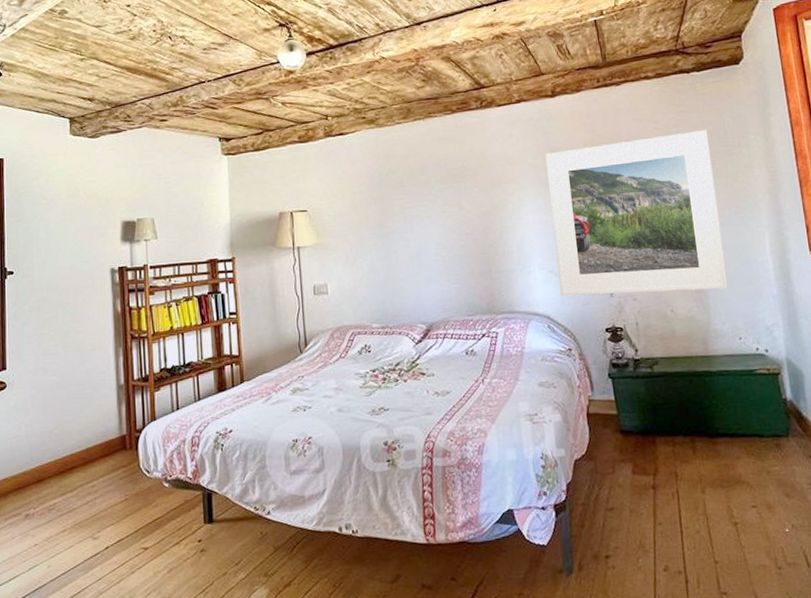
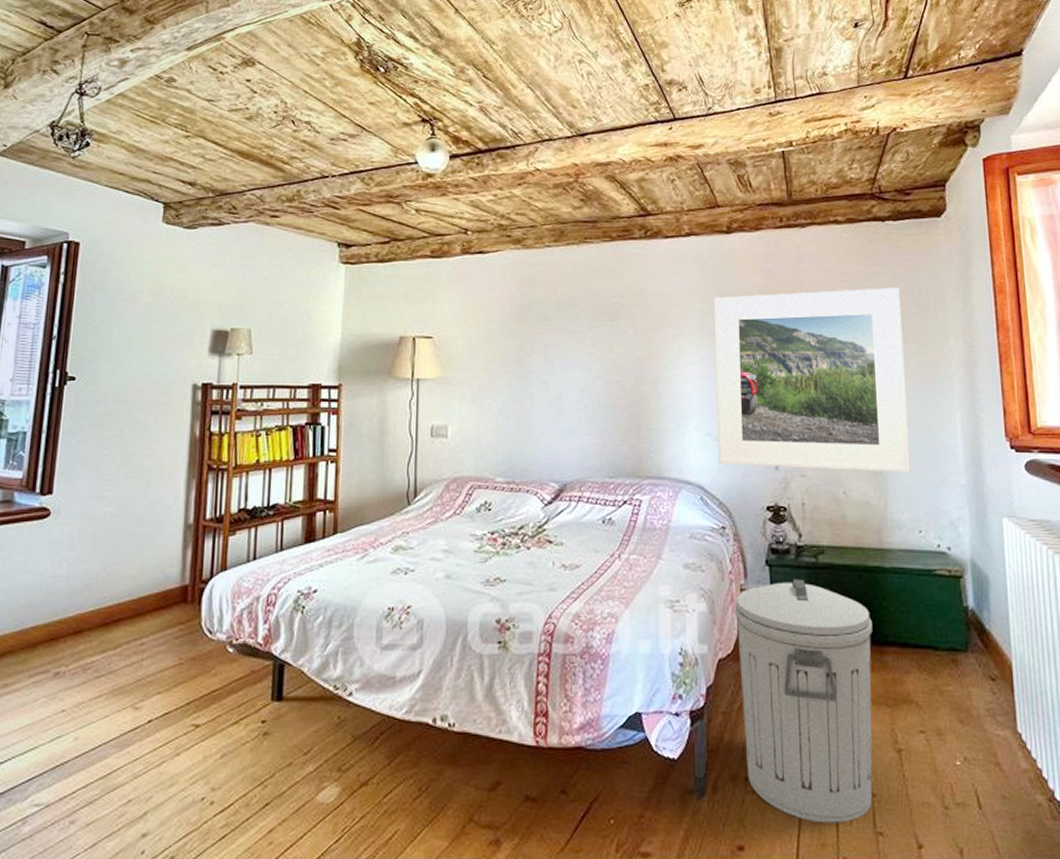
trash can: none [585,387,716,589] -> present [735,578,873,823]

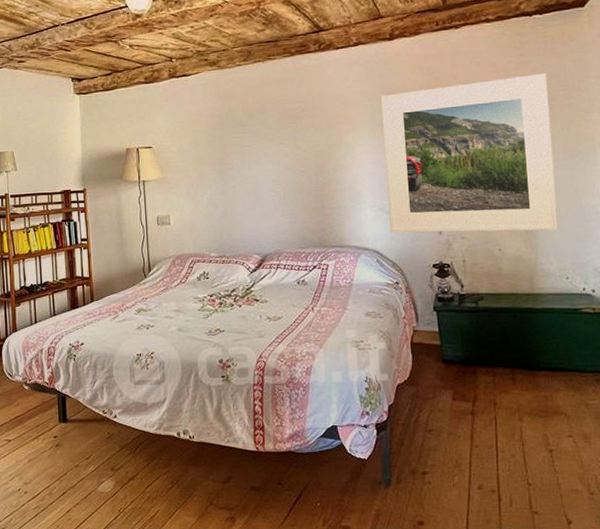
trash can: present [735,578,873,823] -> none [409,320,529,505]

